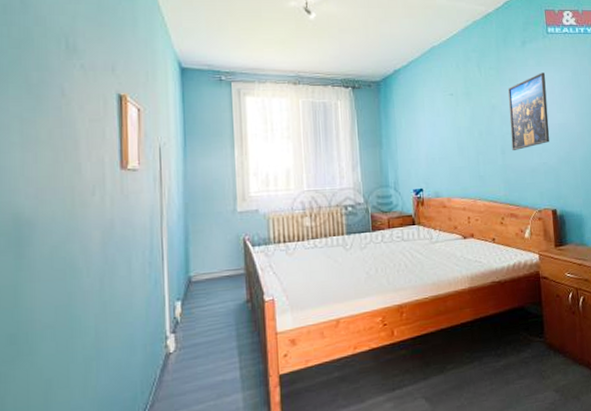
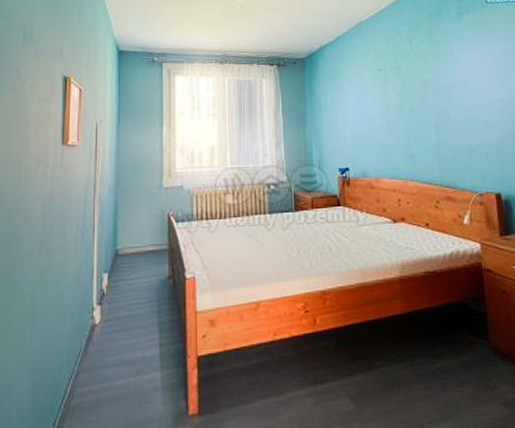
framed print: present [508,73,550,150] -> none [442,44,492,128]

